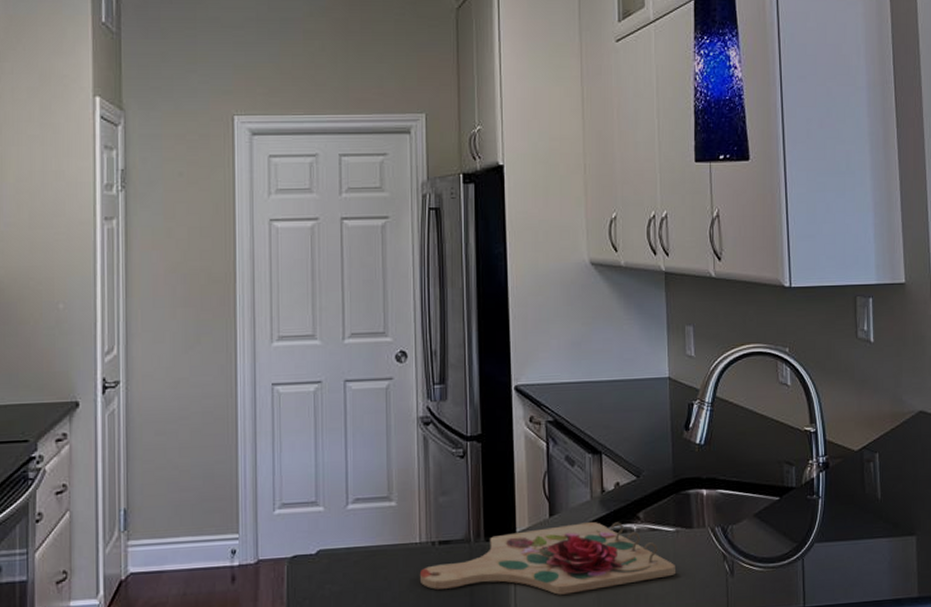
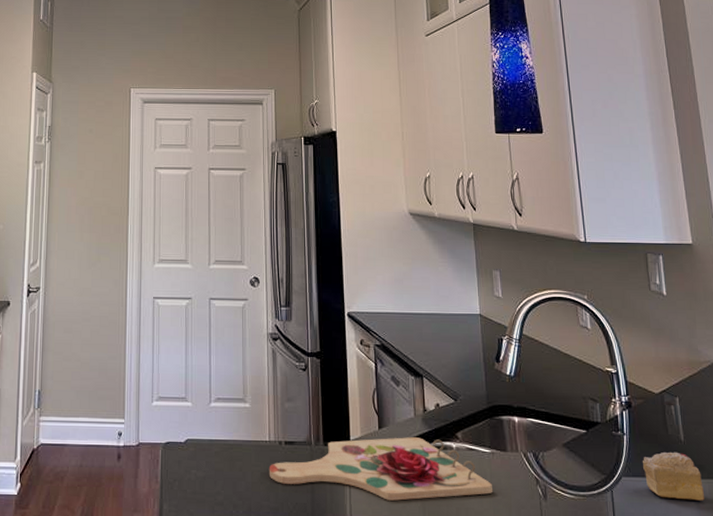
cake slice: none [836,511,898,561] -> present [642,451,705,501]

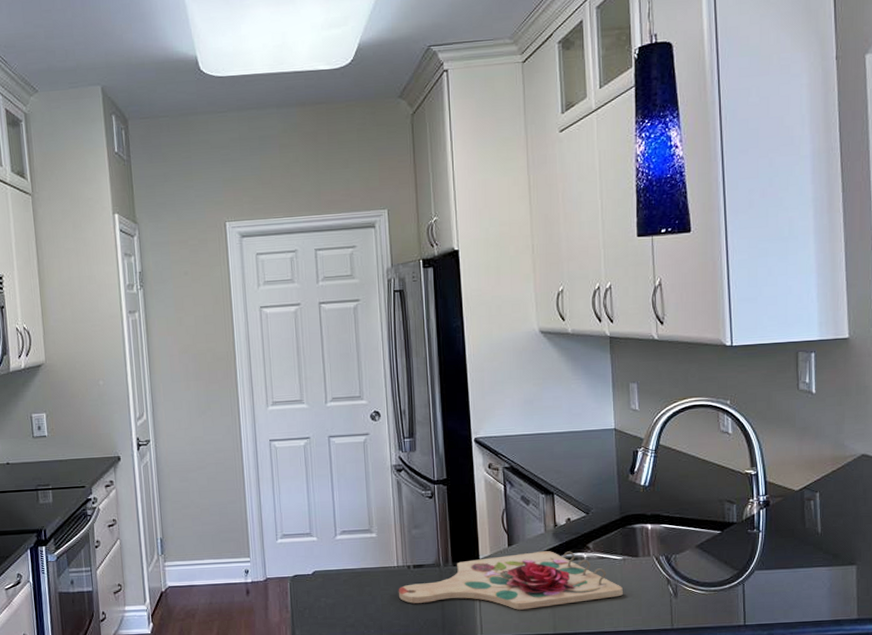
cake slice: present [642,451,705,501] -> none [776,543,838,587]

